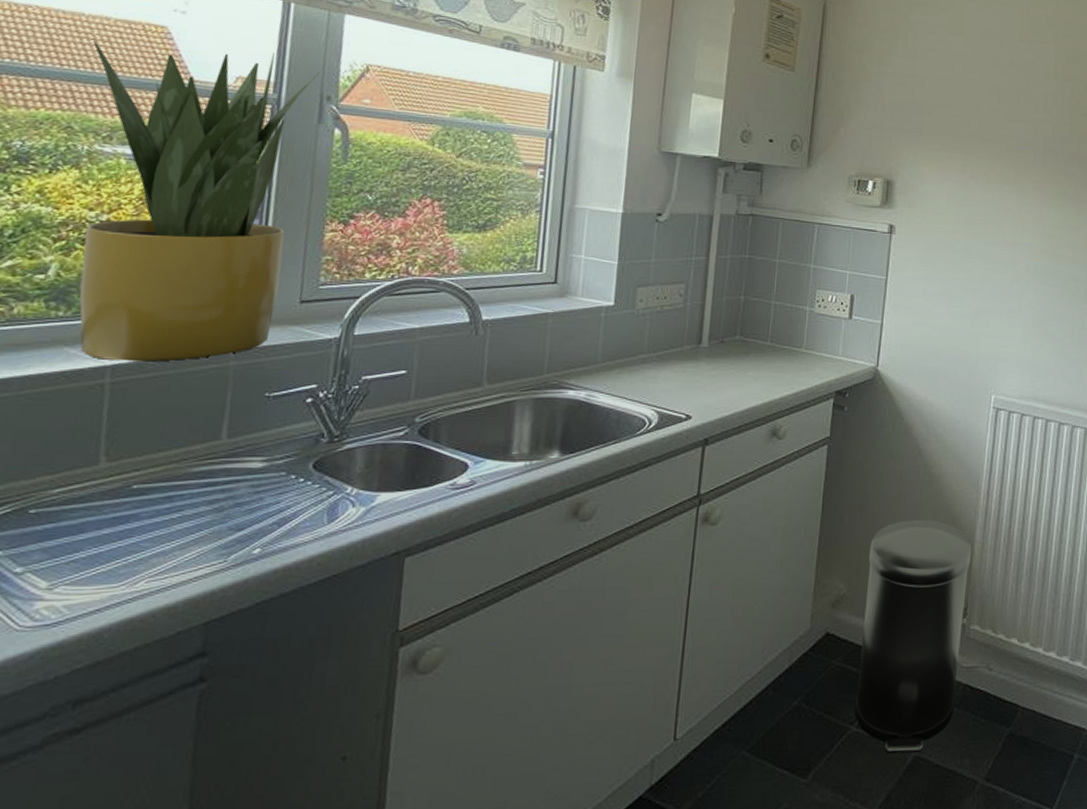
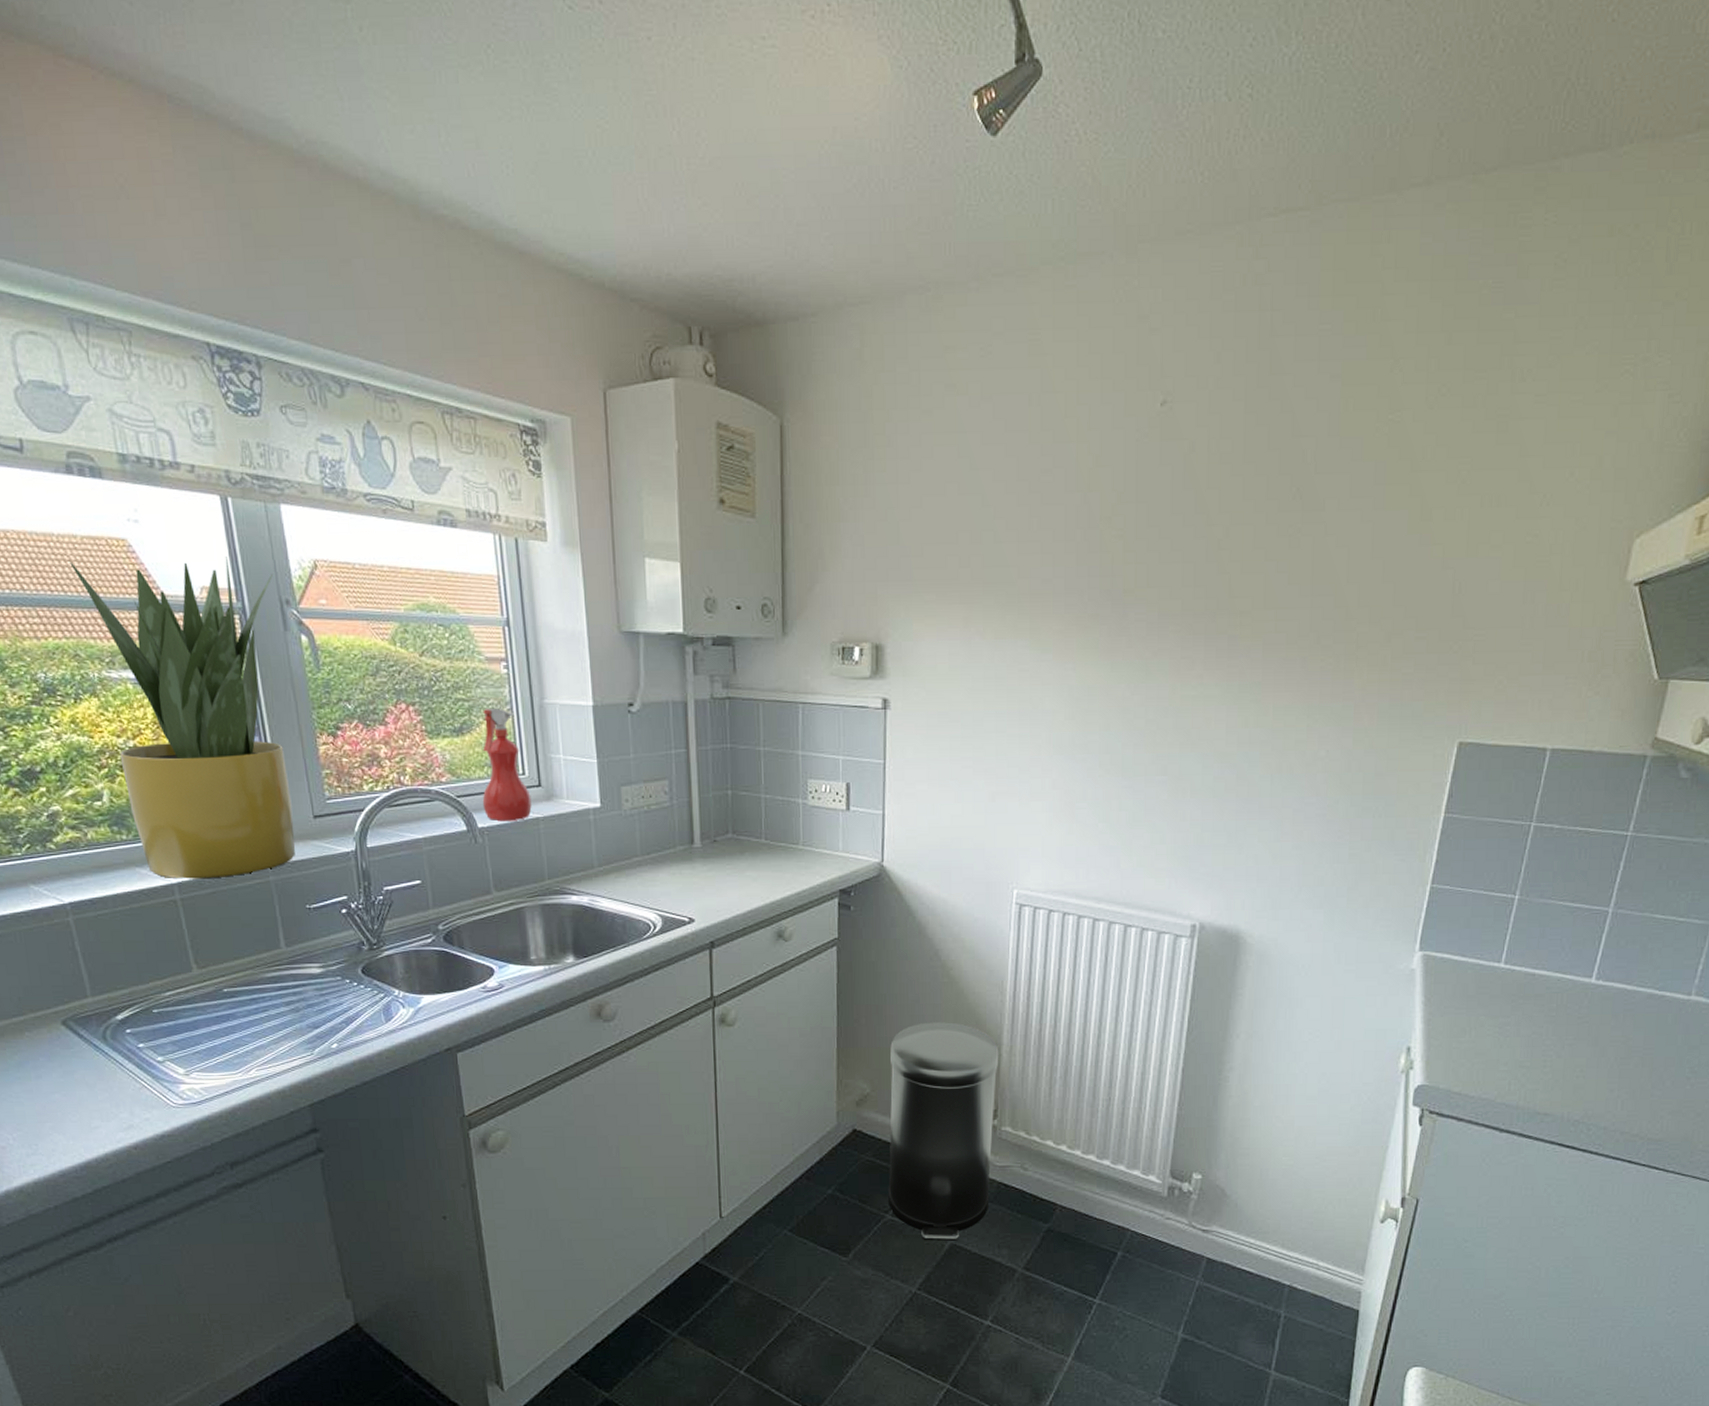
spray bottle: none [491,208,545,314] -> present [482,707,532,820]

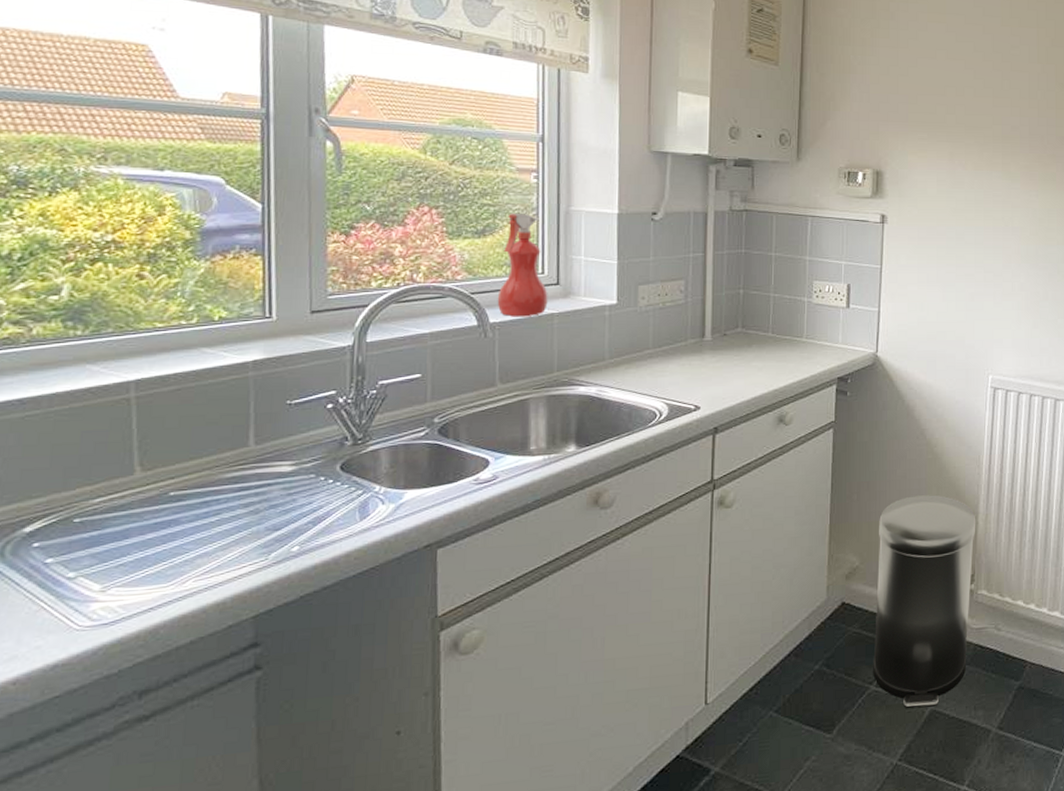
planter: present [70,556,295,879] -> none [75,61,305,376]

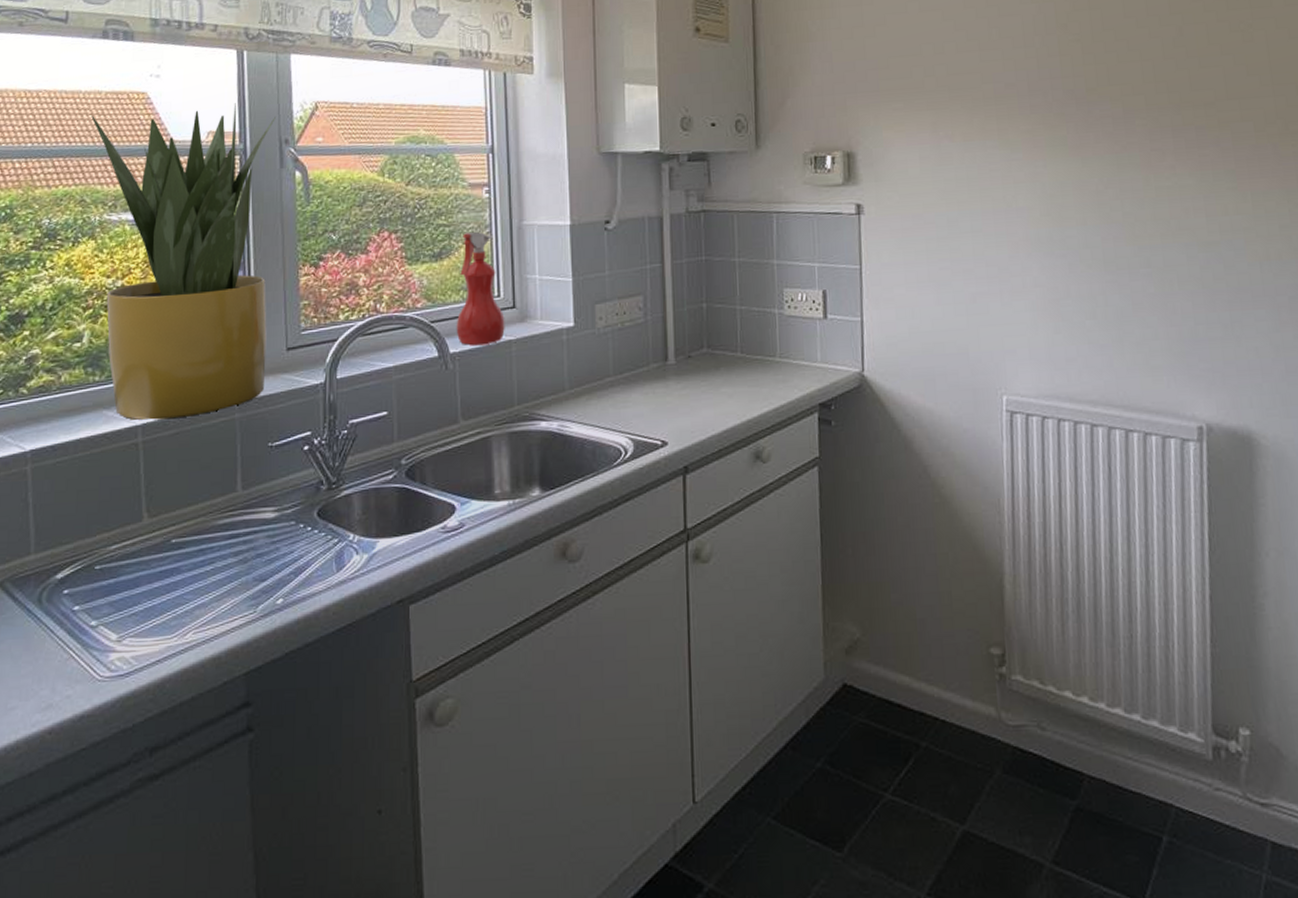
planter: none [75,61,305,376] -> present [91,103,276,421]
pedal bin: present [873,495,976,709] -> none [880,549,1004,828]

